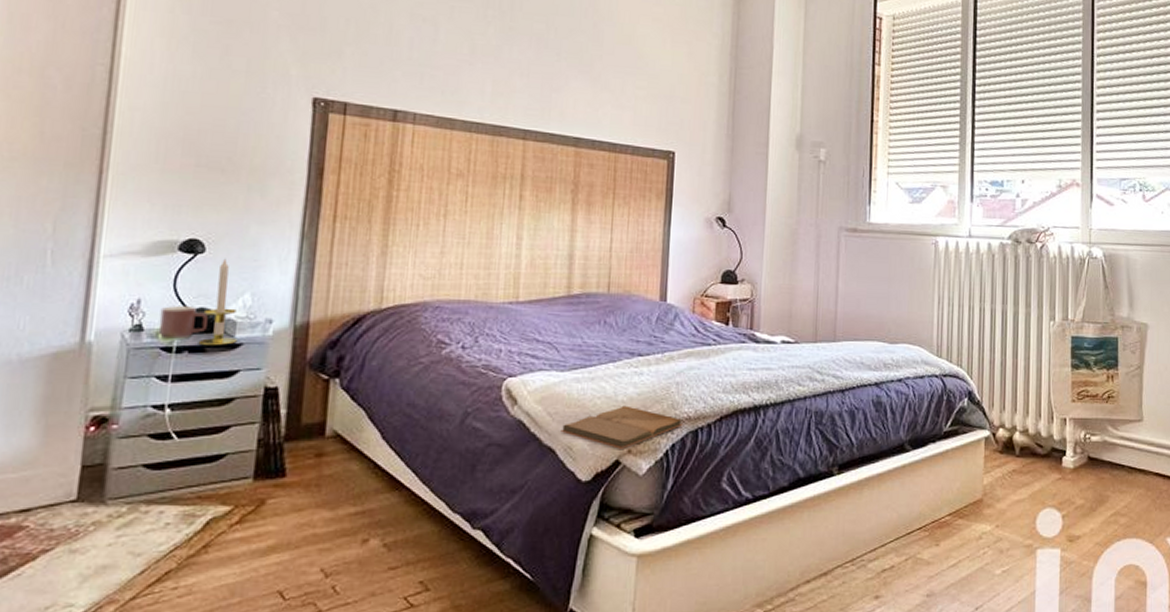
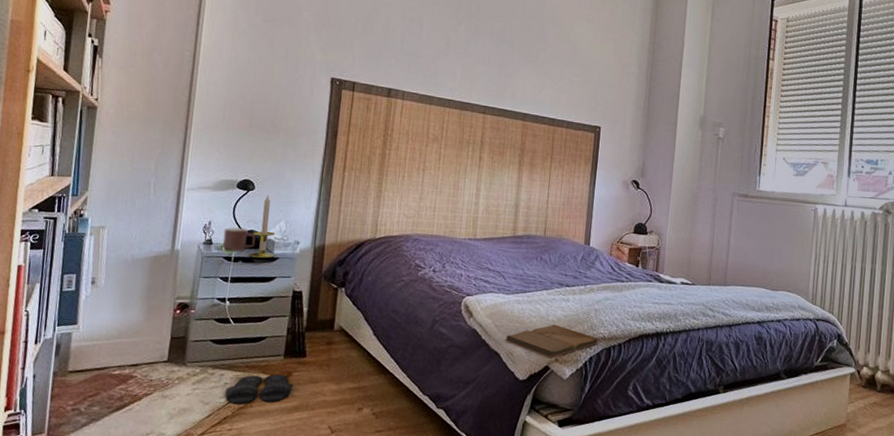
slippers: none [166,504,268,552] -> present [225,374,294,405]

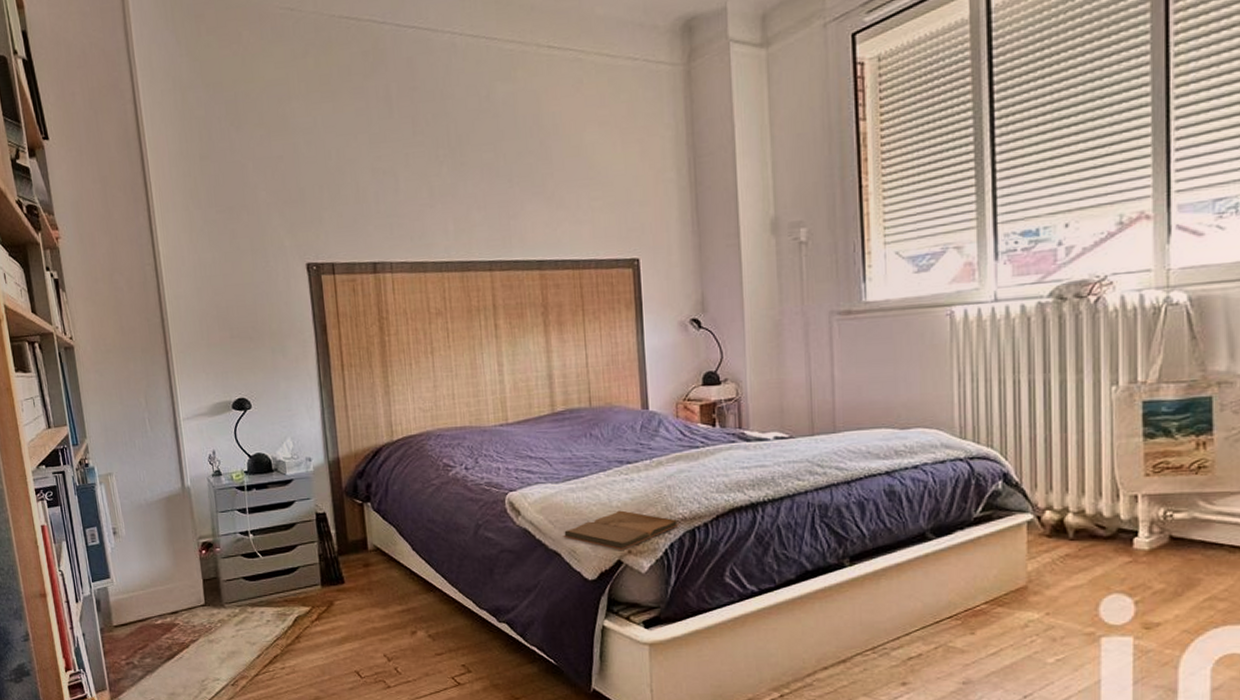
mug: present [222,227,256,253] -> none [230,452,265,481]
slippers: present [225,374,294,405] -> none [269,605,338,642]
candle: present [248,195,275,259] -> none [260,411,289,484]

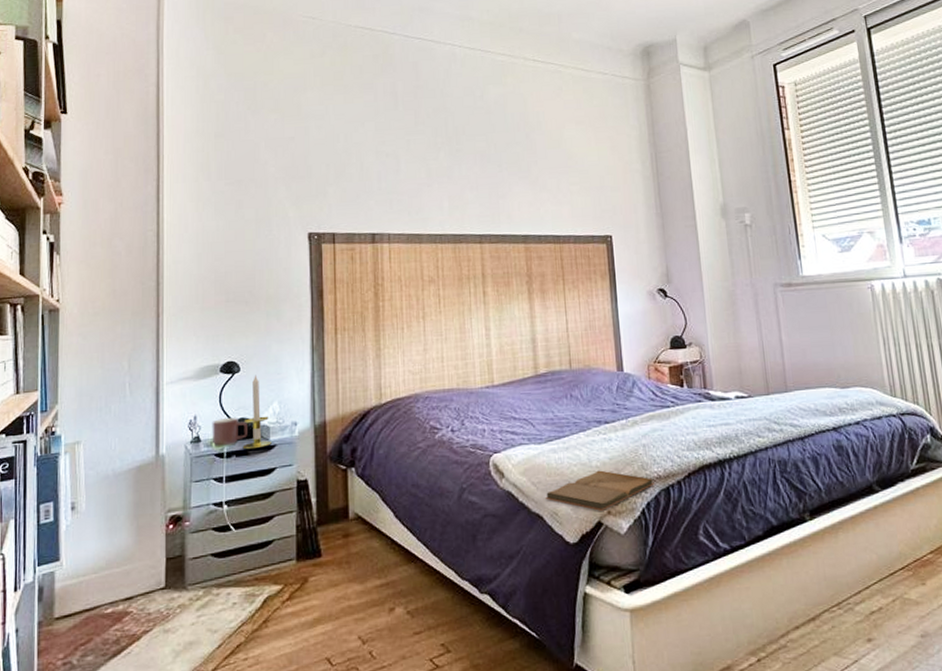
mug: none [230,452,265,481] -> present [212,417,248,448]
candle: none [260,411,289,484] -> present [242,375,272,450]

